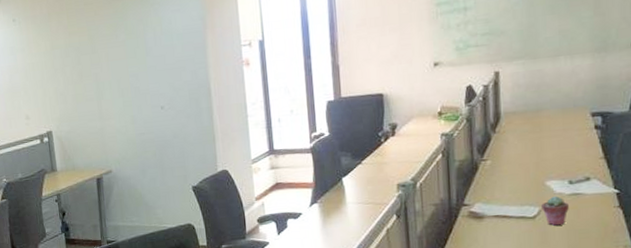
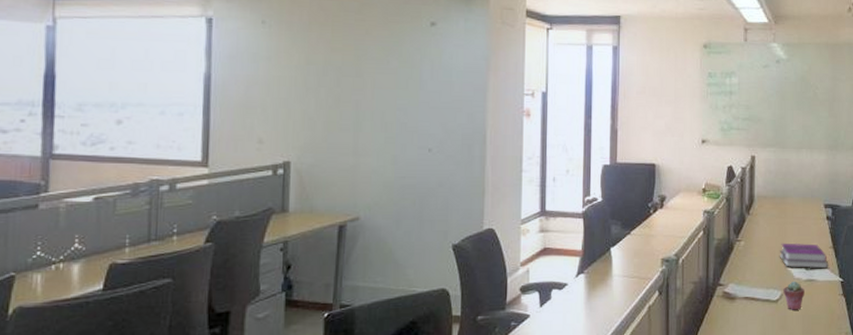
notebook: none [534,156,599,183] -> present [779,243,829,269]

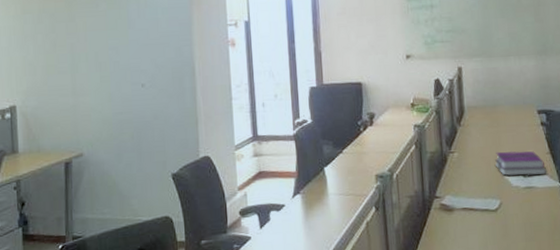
potted succulent: present [783,281,805,310] -> none [502,189,524,219]

